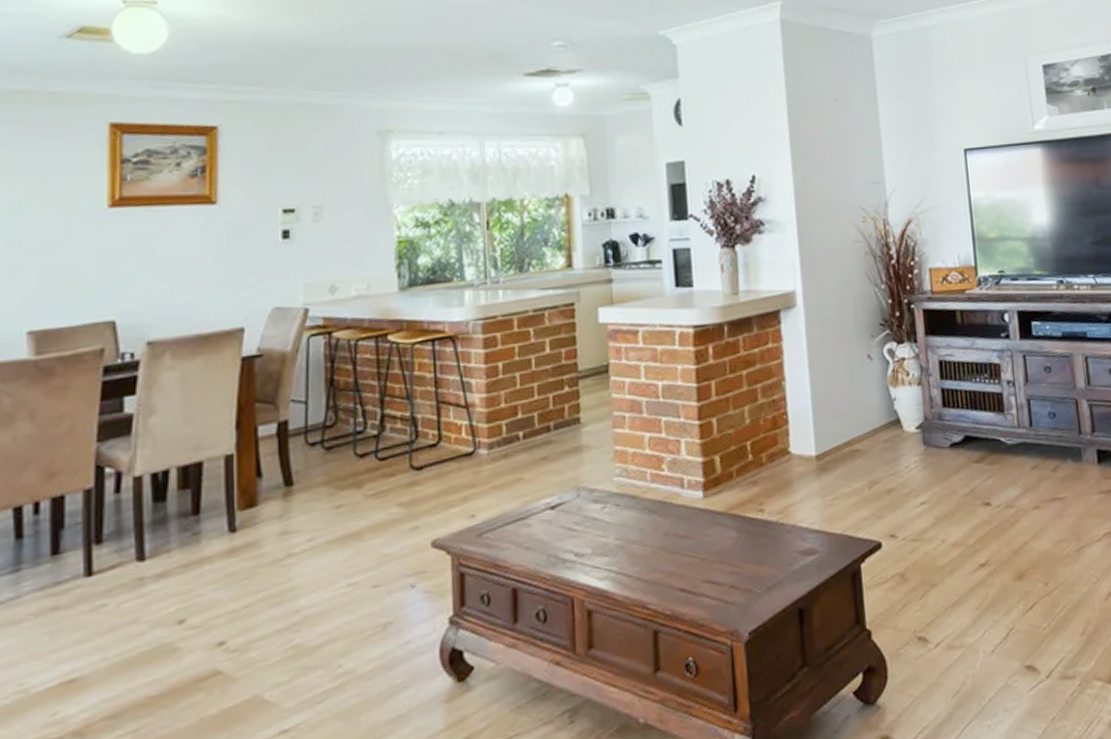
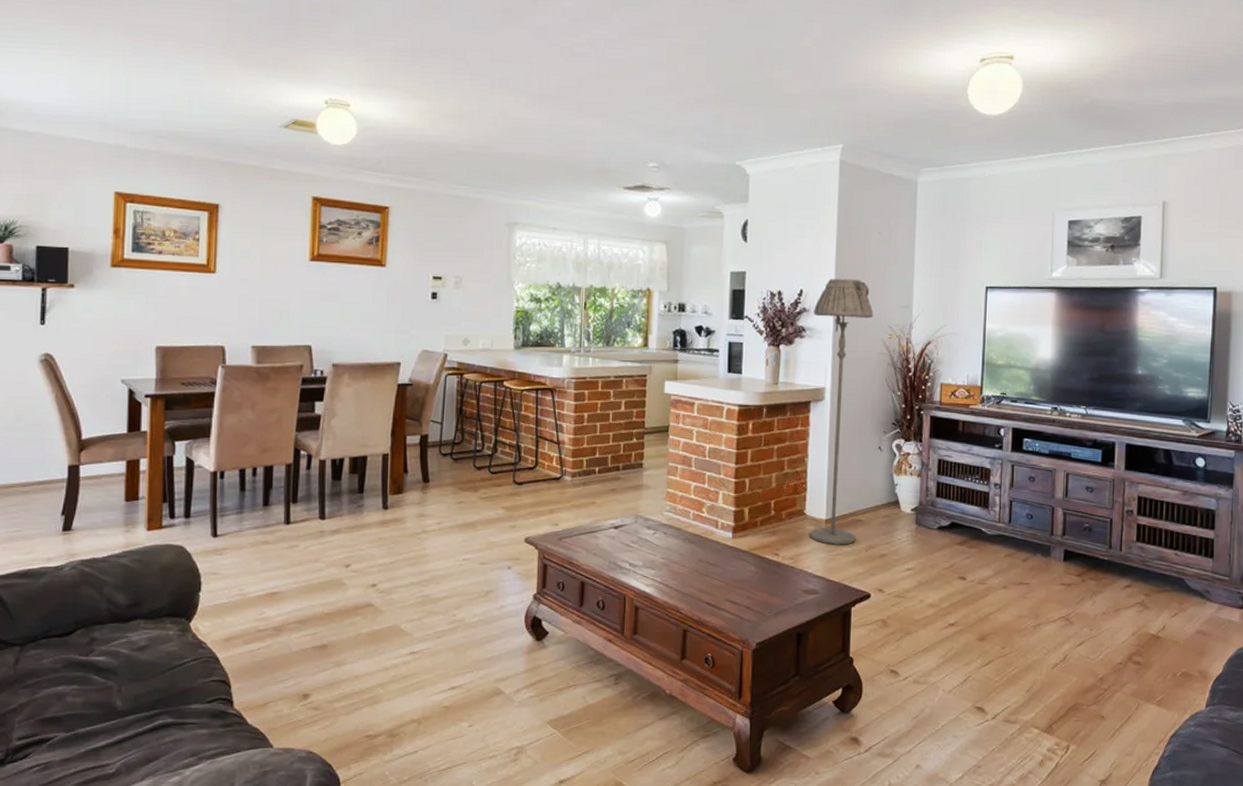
floor lamp: none [771,156,855,487] -> present [810,278,874,545]

